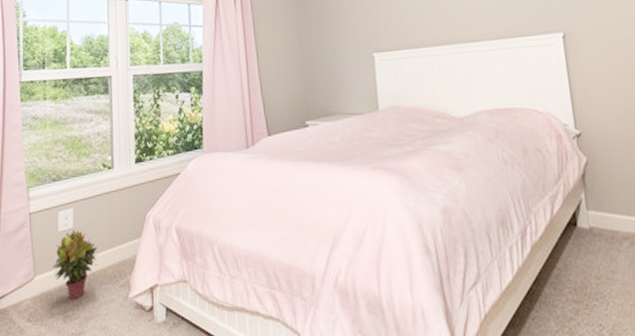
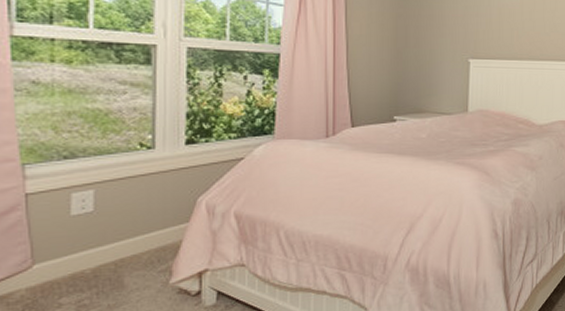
potted plant: present [51,230,99,300] -> none [59,214,130,288]

